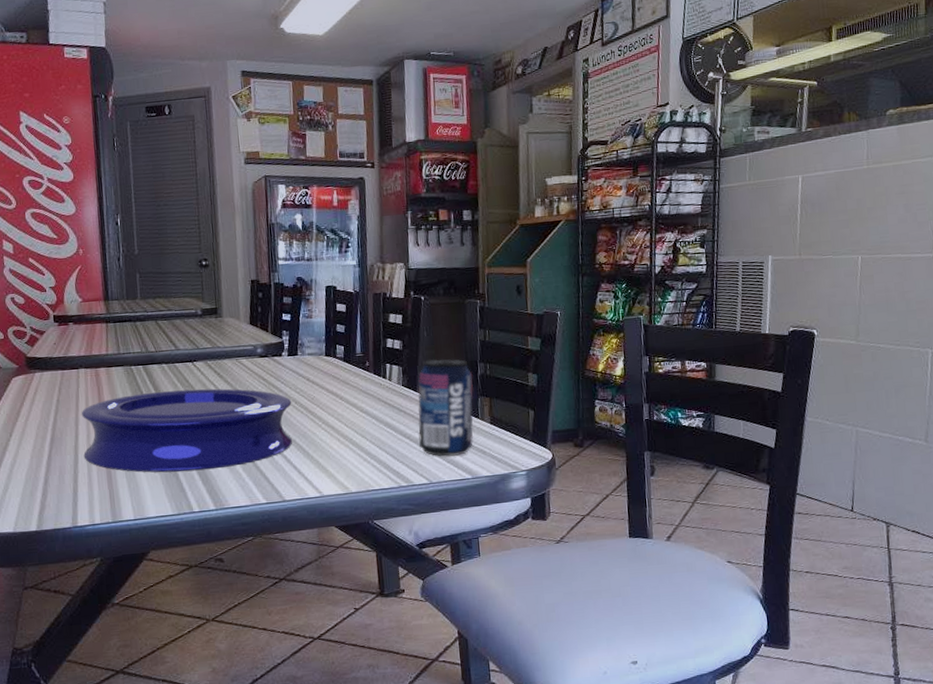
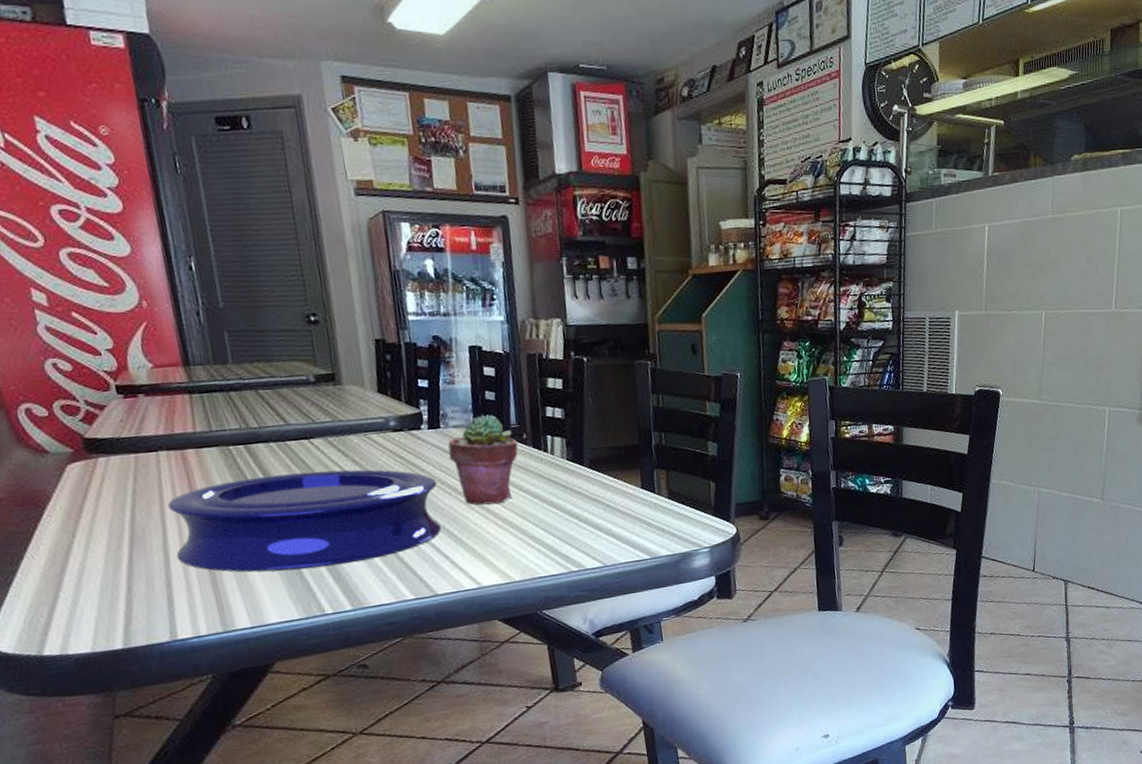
potted succulent: none [303,344,362,423] -> present [448,414,519,506]
beverage can: present [417,358,474,457] -> none [584,427,651,537]

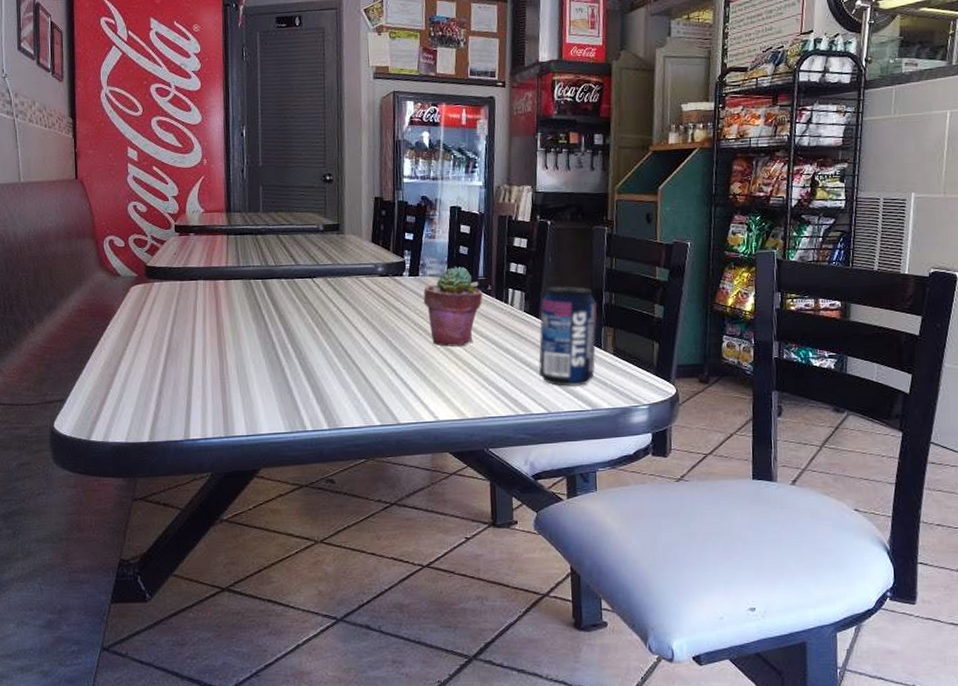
plate: present [167,469,441,573] -> none [198,306,411,390]
beverage can: none [584,427,651,537] -> present [538,285,597,387]

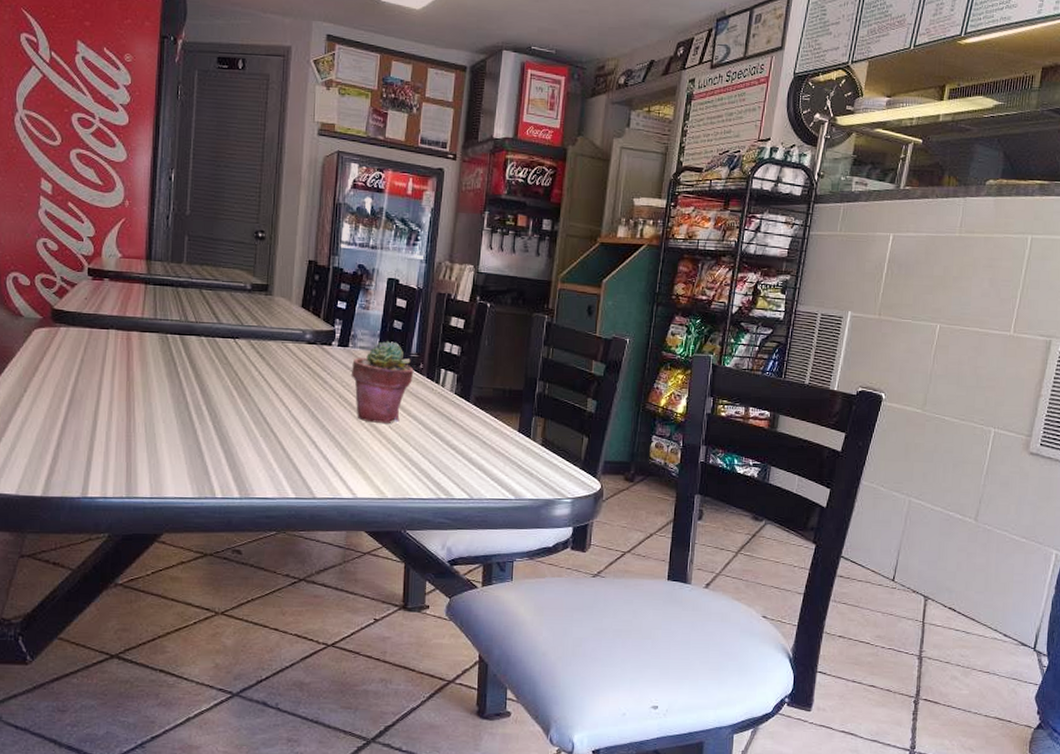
beverage can: present [538,285,597,387] -> none [464,369,530,474]

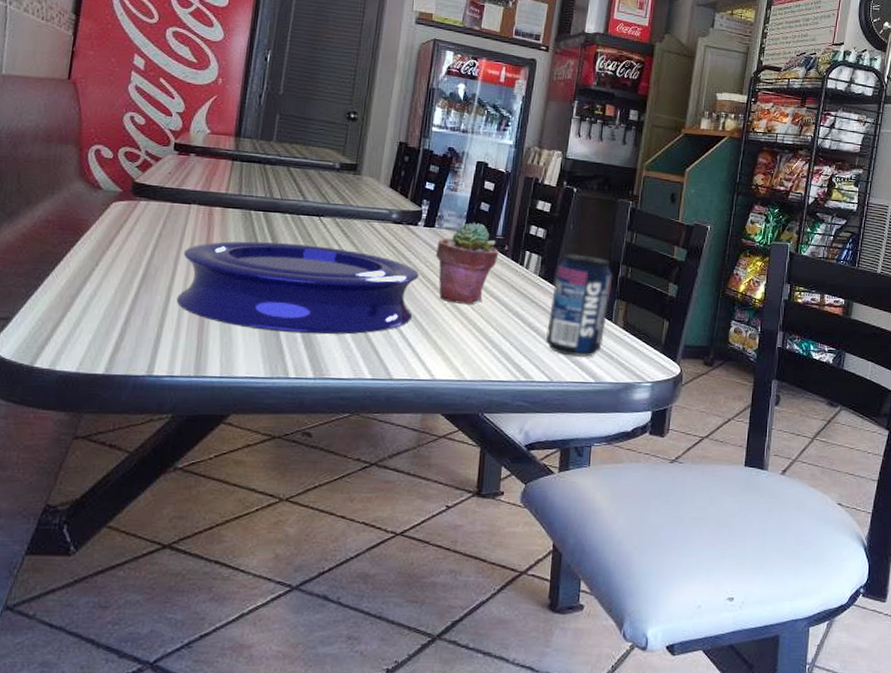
plate: none [103,365,336,456] -> present [176,241,419,335]
beverage can: none [464,369,530,474] -> present [545,253,613,357]

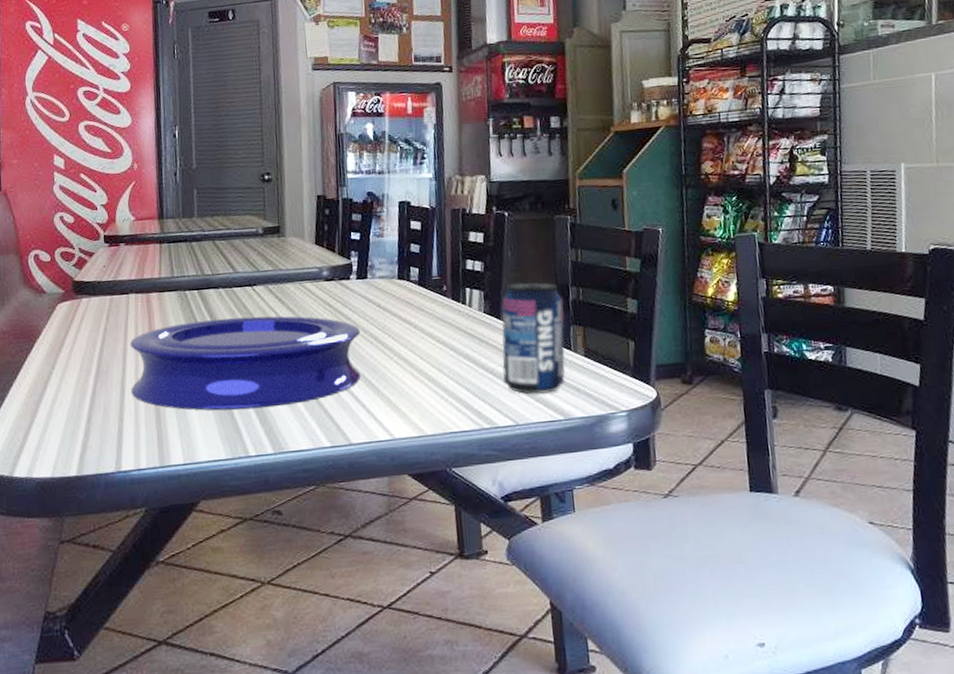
potted succulent: present [435,222,499,304] -> none [373,266,438,355]

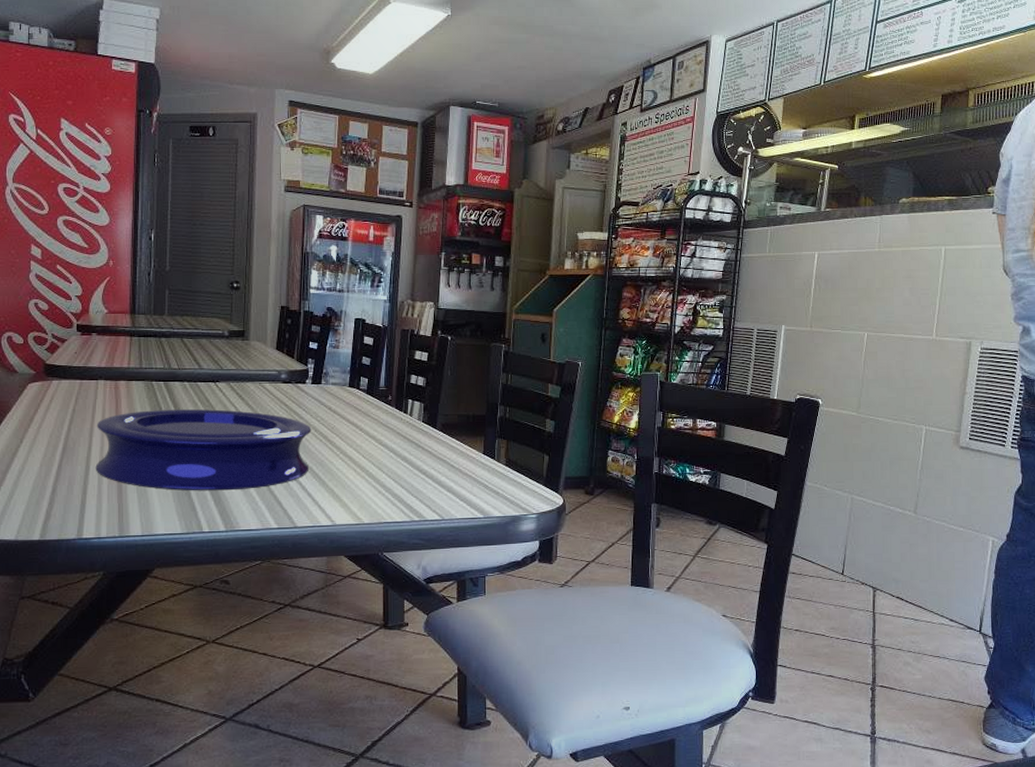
beverage can: present [501,281,566,395] -> none [434,397,492,495]

